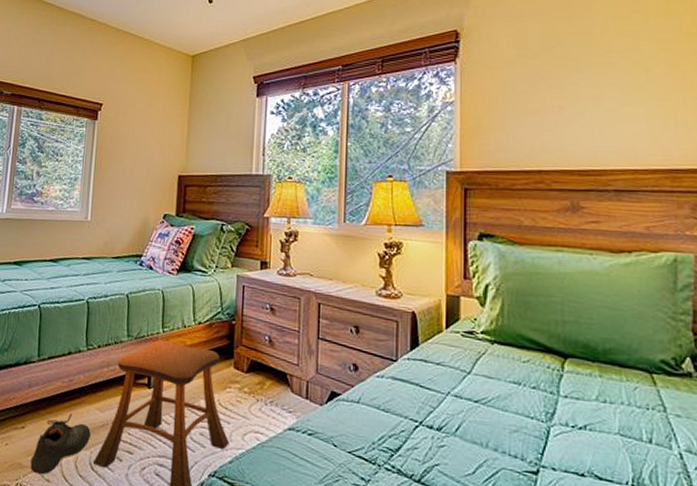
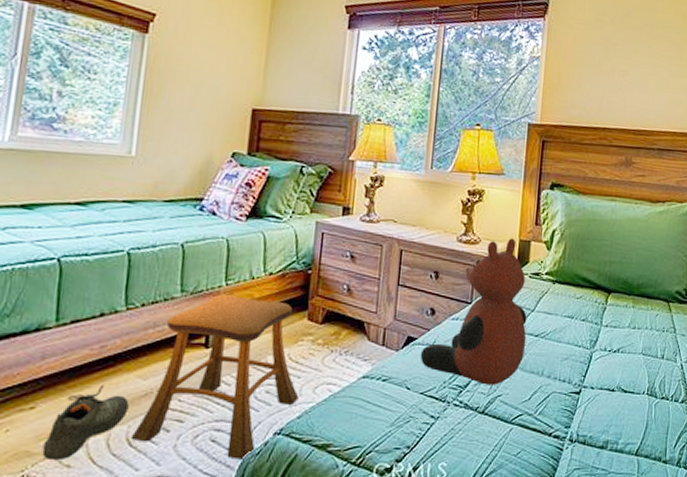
teddy bear: none [345,293,464,453] -> present [420,238,527,385]

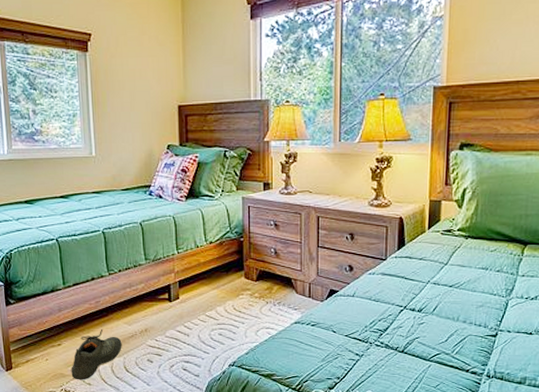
stool: present [130,294,299,461] -> none [127,260,245,384]
teddy bear: present [420,238,527,385] -> none [342,199,441,329]

